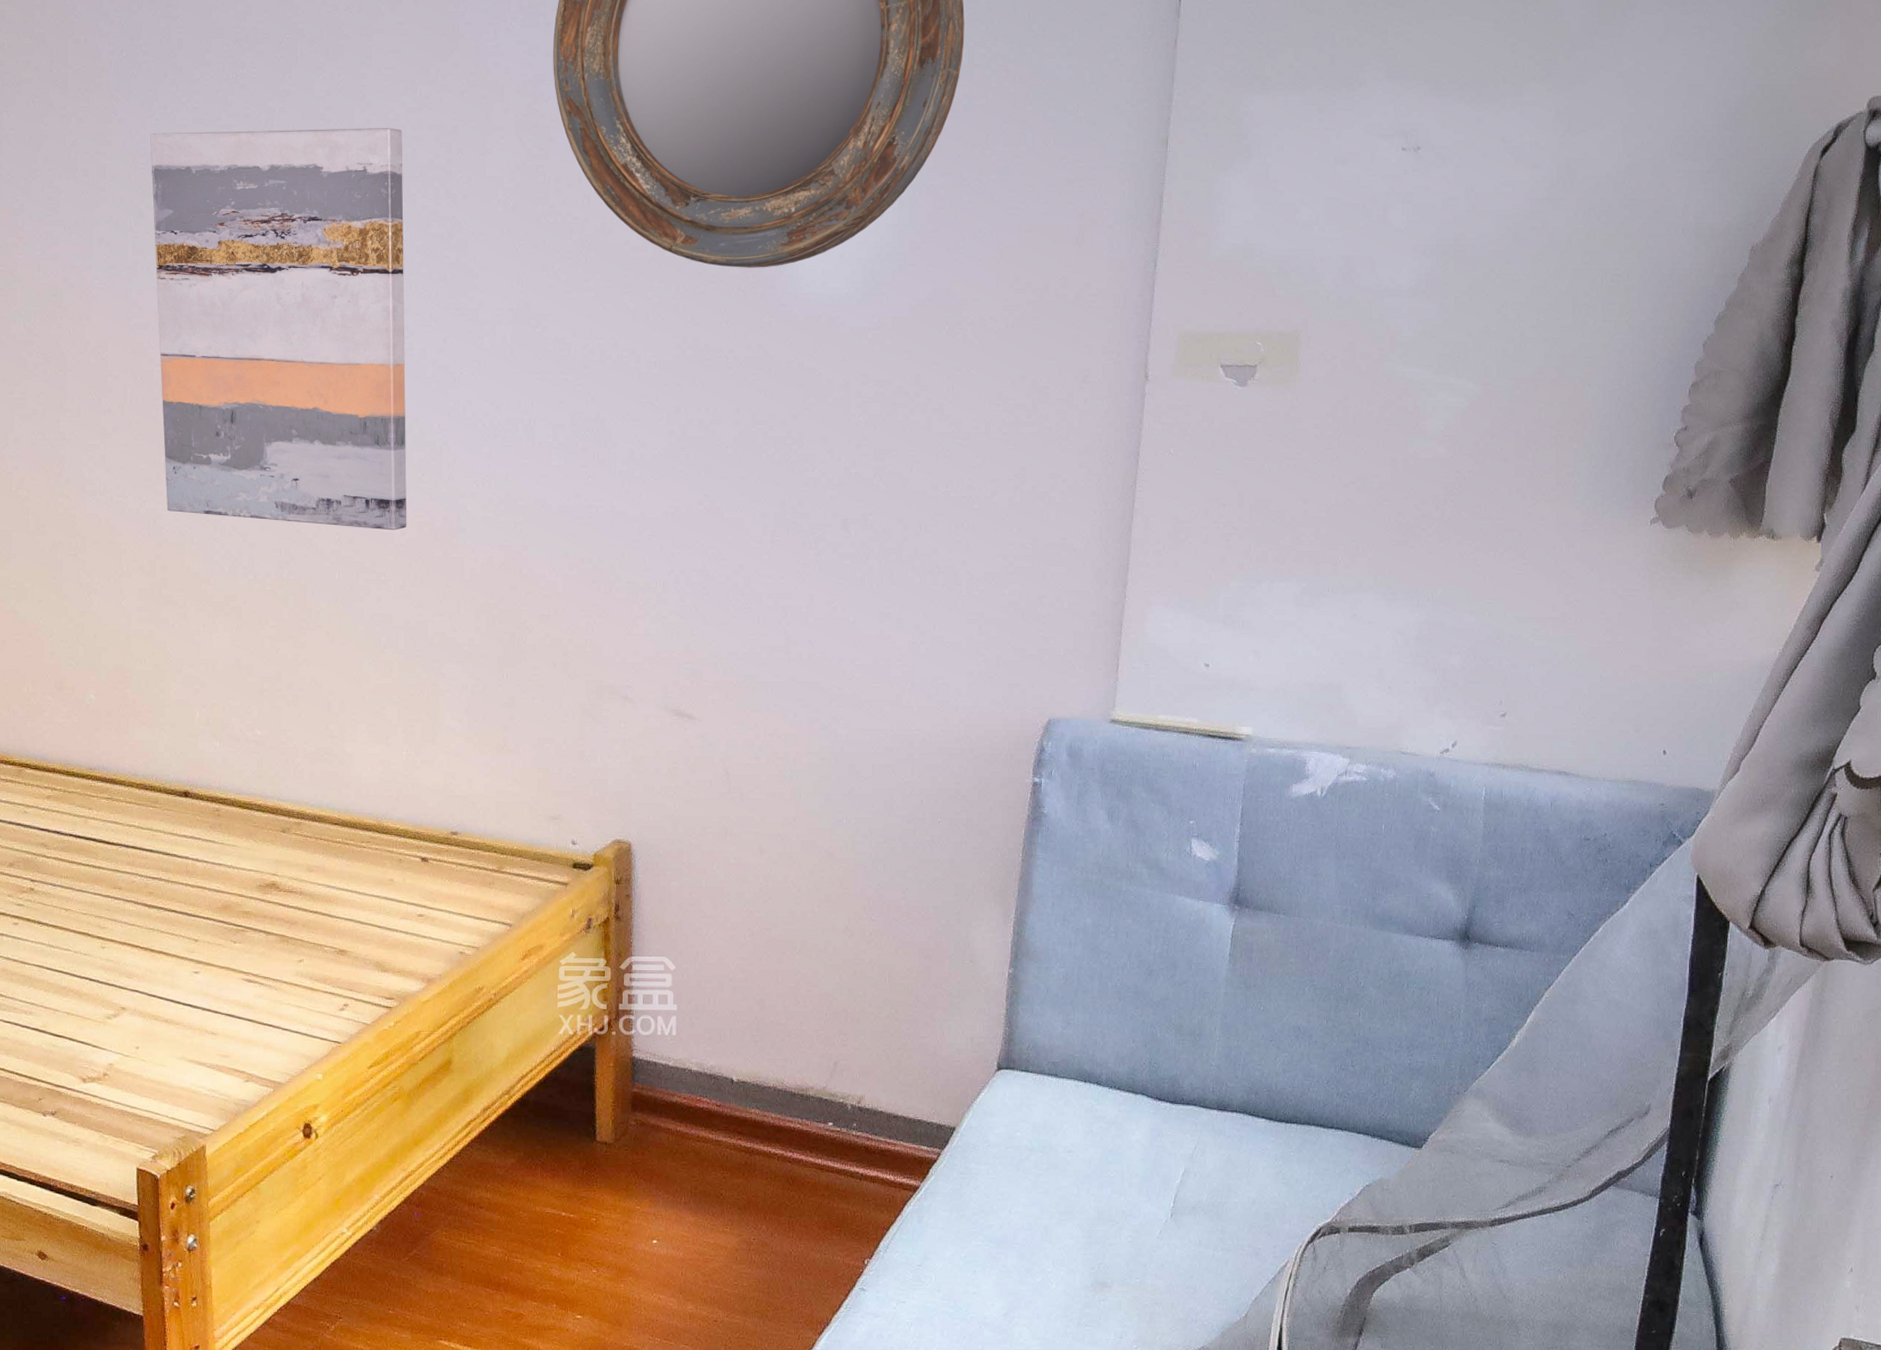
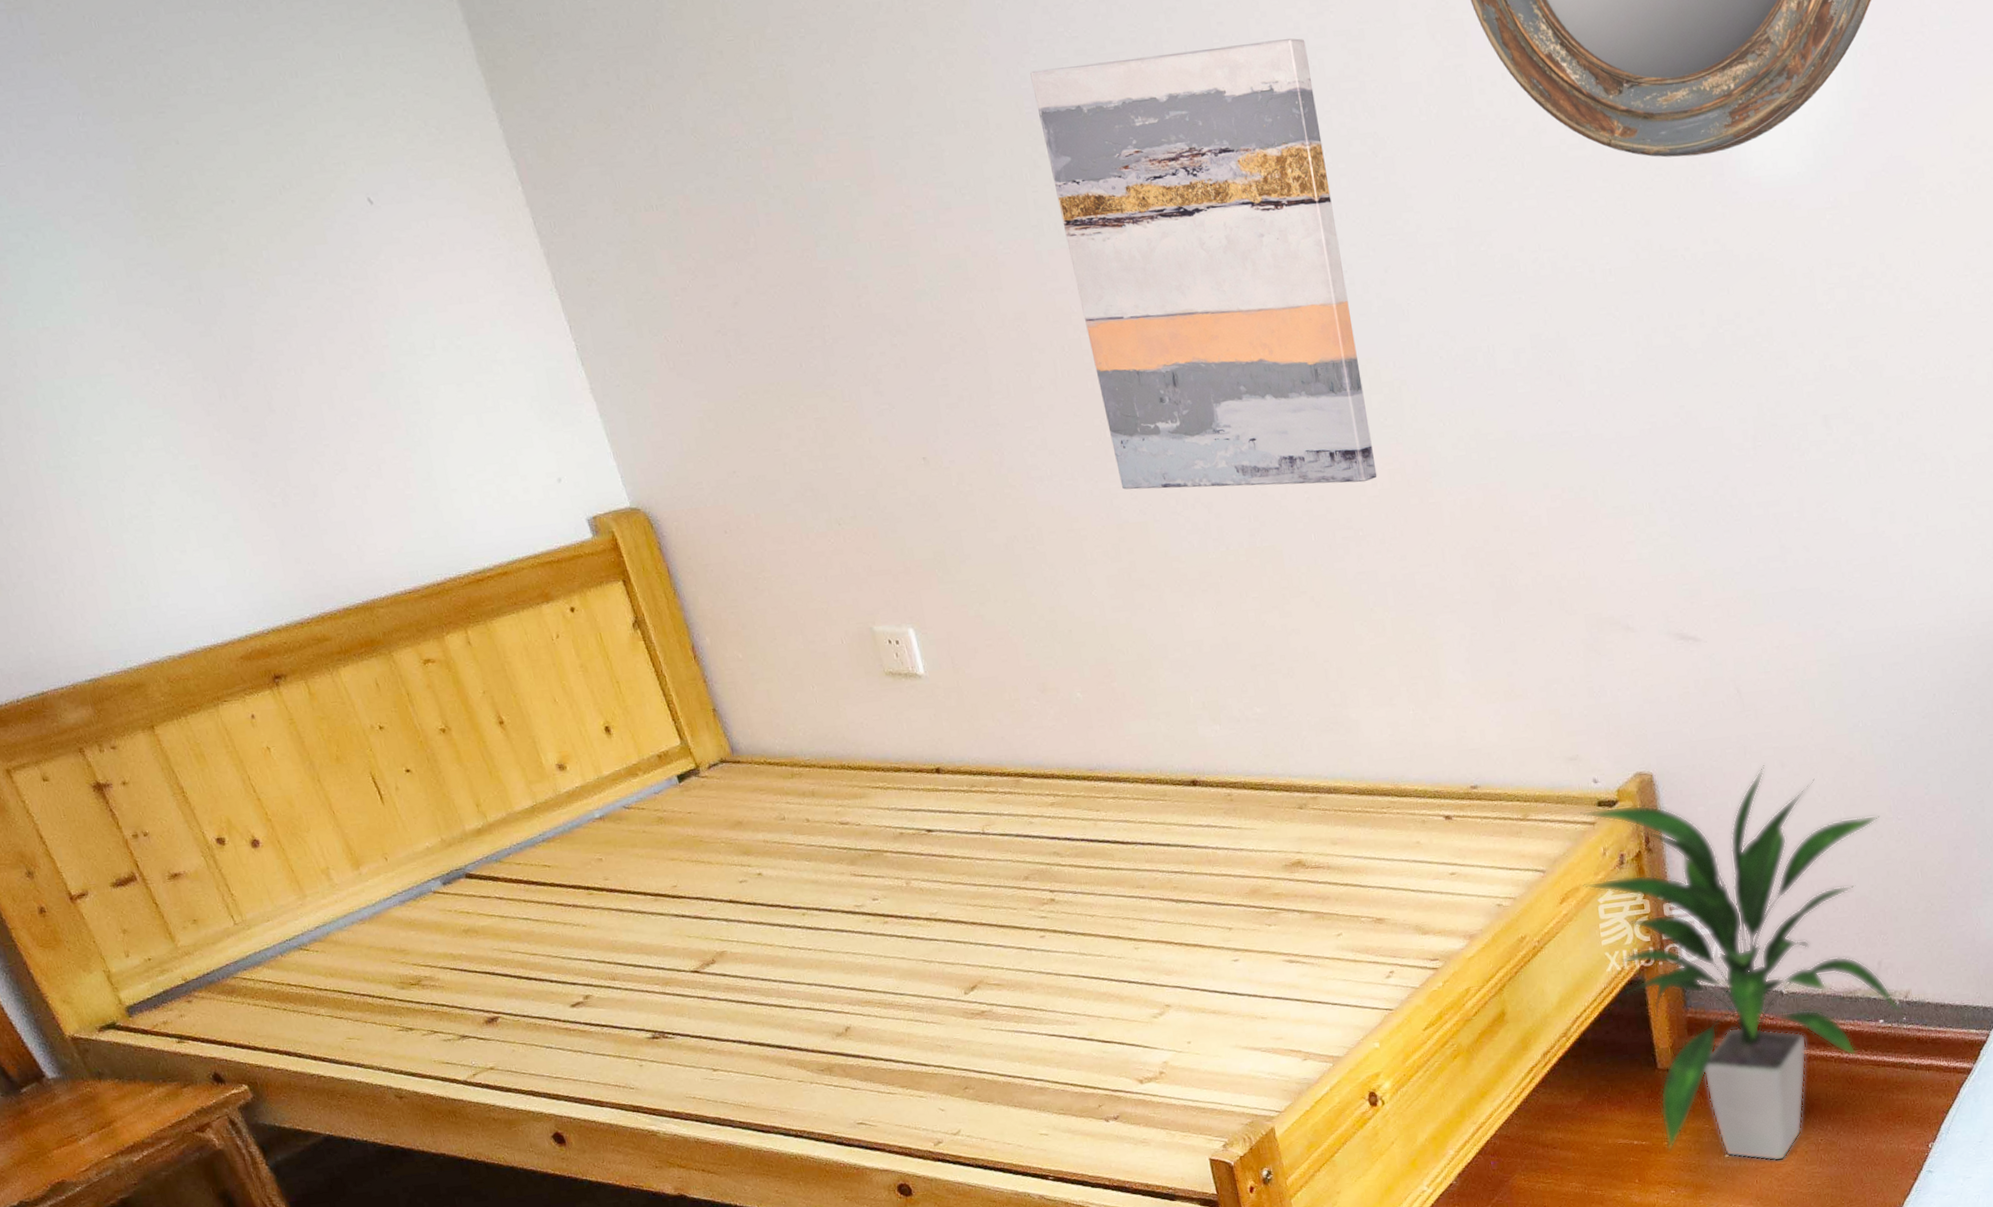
indoor plant: none [544,849,854,1255] -> present [1578,765,1903,1162]

